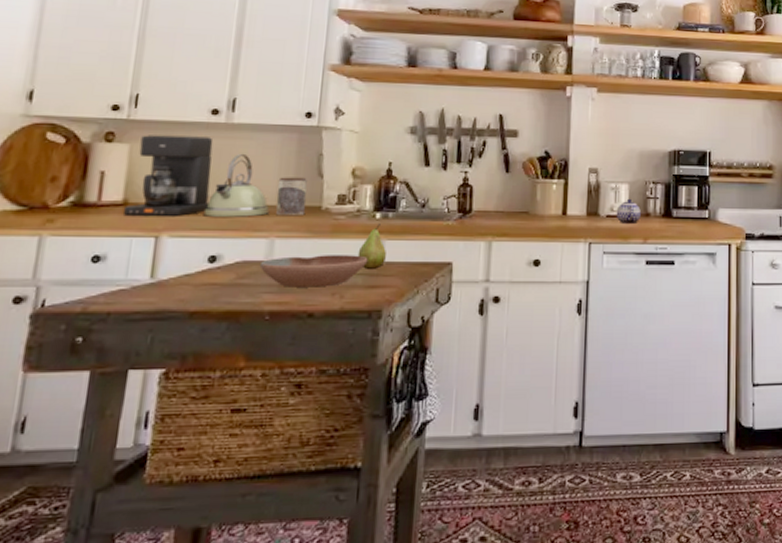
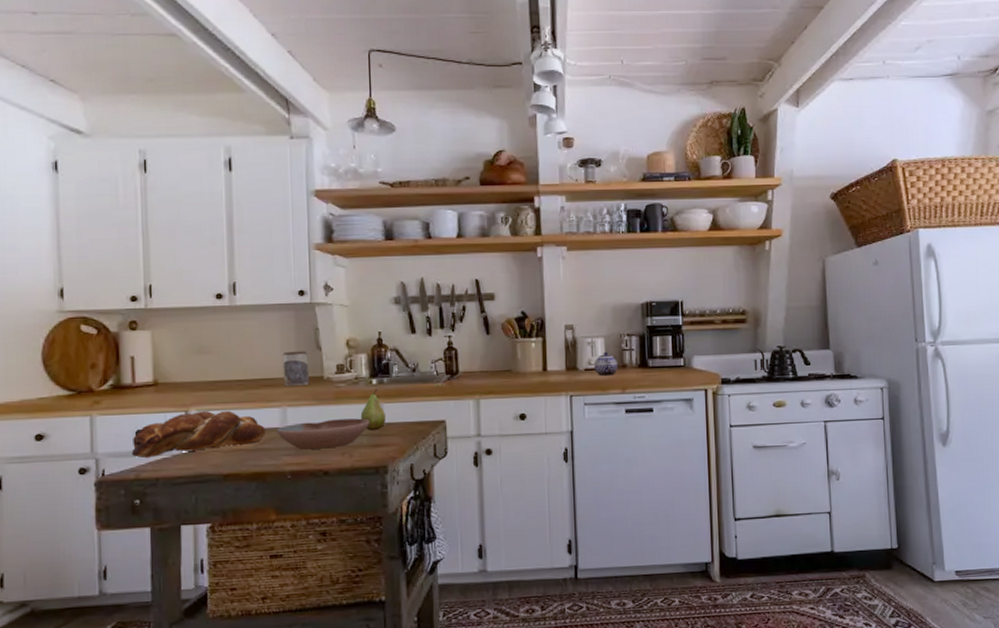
bread loaf: none [82,238,248,289] -> present [132,410,267,459]
coffee maker: present [123,135,214,218] -> none [154,319,226,395]
kettle: present [203,153,270,218] -> none [222,332,279,392]

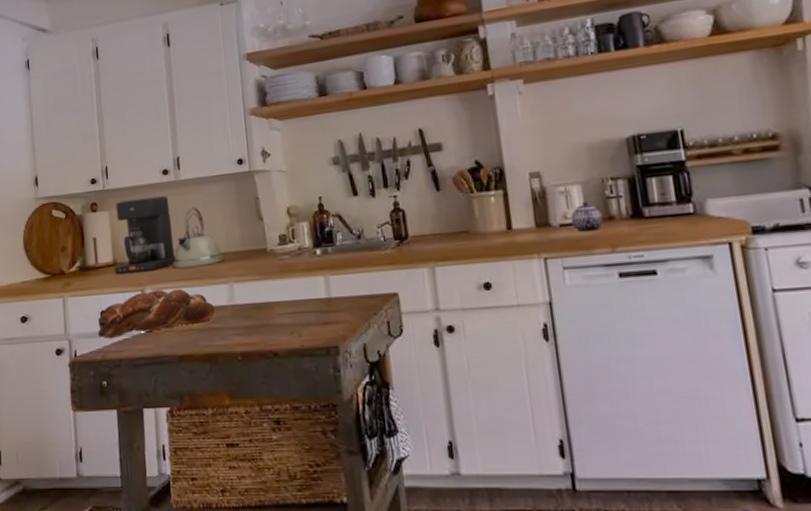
coffee maker: none [154,319,226,395] -> present [114,196,176,275]
kettle: none [222,332,279,392] -> present [172,206,225,270]
bowl: present [276,418,370,450] -> none [225,293,317,329]
jar: present [282,351,310,387] -> none [226,222,254,262]
fruit: present [360,389,385,431] -> none [306,260,333,307]

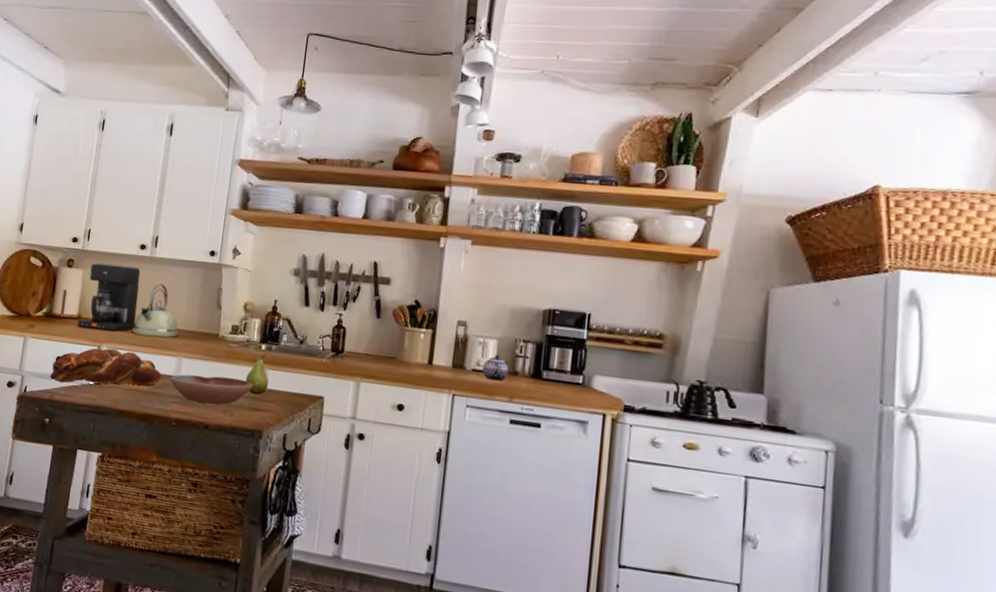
bowl: none [225,293,317,329] -> present [170,374,254,404]
fruit: none [306,260,333,307] -> present [245,354,269,395]

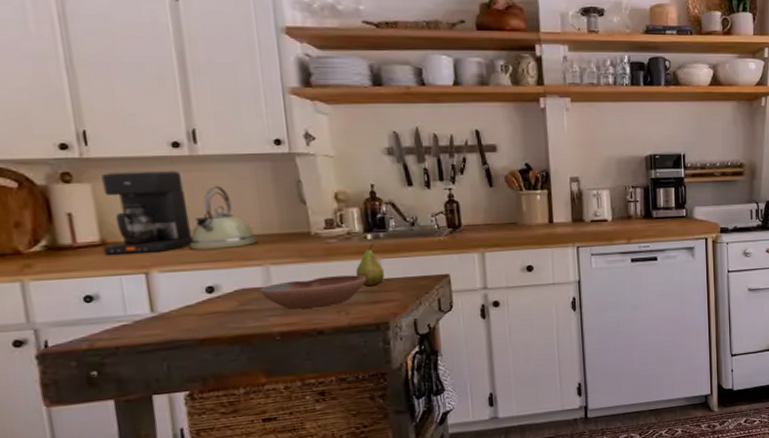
bread loaf: present [50,348,162,387] -> none [80,271,248,326]
teapot: present [482,354,509,382] -> none [599,203,623,228]

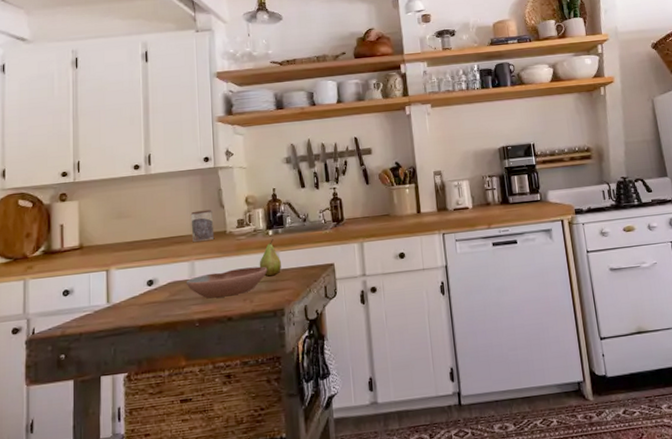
coffee maker: present [101,171,194,256] -> none [80,187,142,257]
kettle: present [189,185,259,251] -> none [138,196,188,251]
jar: none [260,205,295,244] -> present [190,209,215,243]

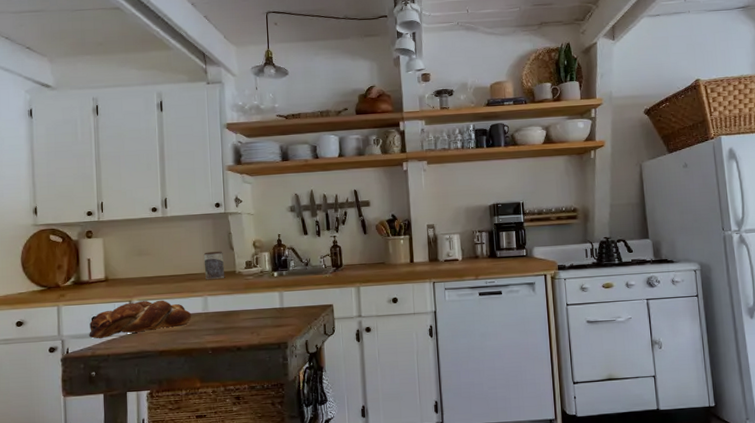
bread loaf: none [59,267,177,316] -> present [89,300,192,339]
bowl: present [186,266,268,299] -> none [200,304,273,330]
fruit: present [259,239,281,278] -> none [265,280,285,315]

